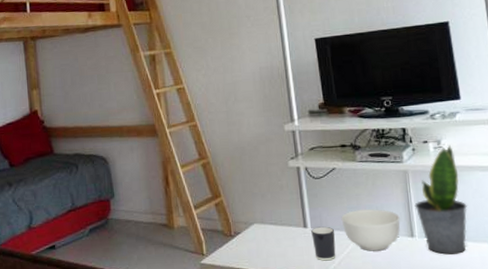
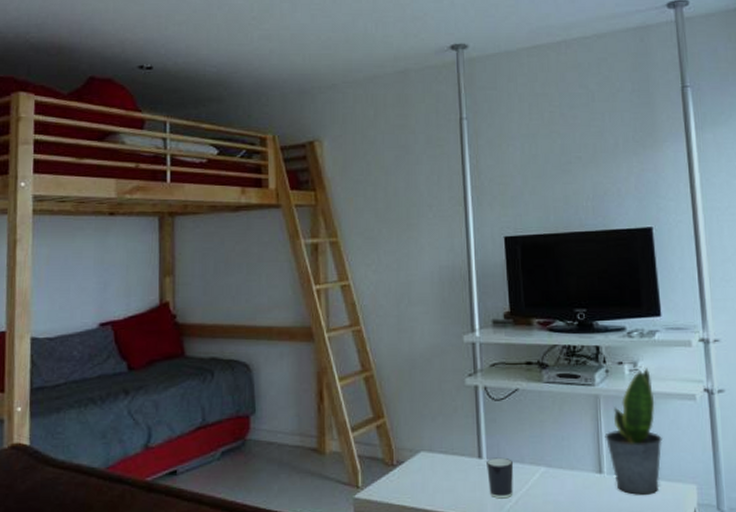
bowl: present [341,209,401,251] -> none [521,439,588,489]

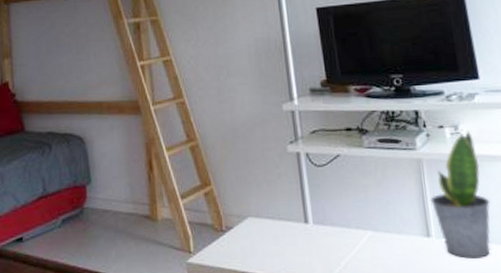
mug: present [487,457,514,499] -> none [313,222,342,263]

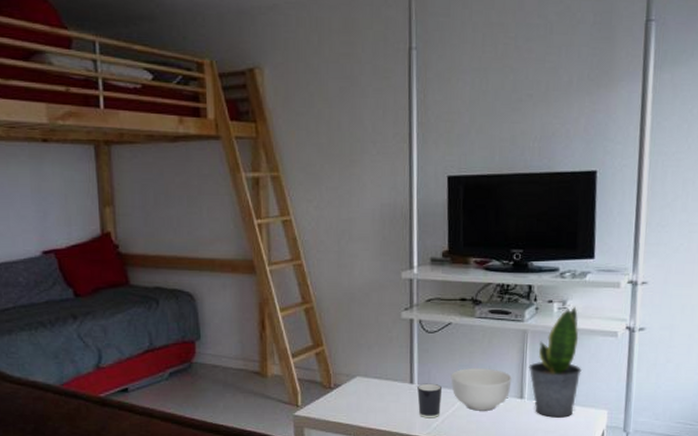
mug: none [313,222,342,263] -> present [417,383,443,418]
bowl: none [347,203,415,253] -> present [450,368,512,411]

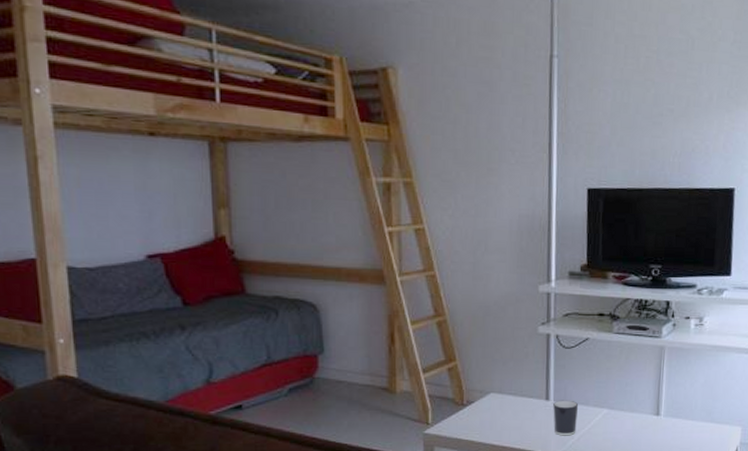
bowl: present [450,368,512,411] -> none [587,385,649,428]
potted plant: present [528,306,583,418] -> none [665,323,718,435]

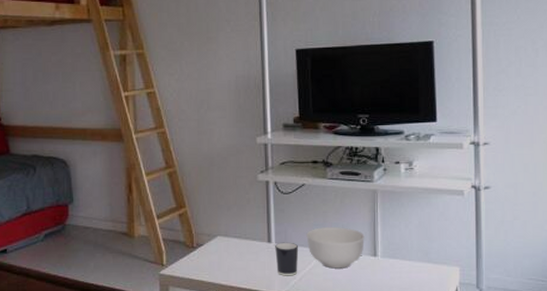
bowl: none [587,385,649,428] -> present [306,227,365,269]

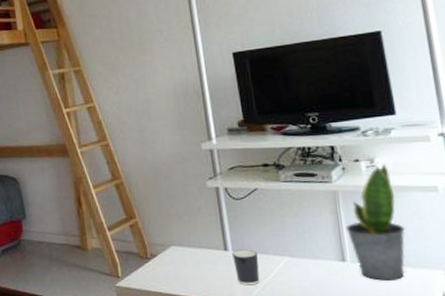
bowl: present [306,227,365,269] -> none [264,231,330,276]
potted plant: none [380,167,433,275] -> present [345,163,406,281]

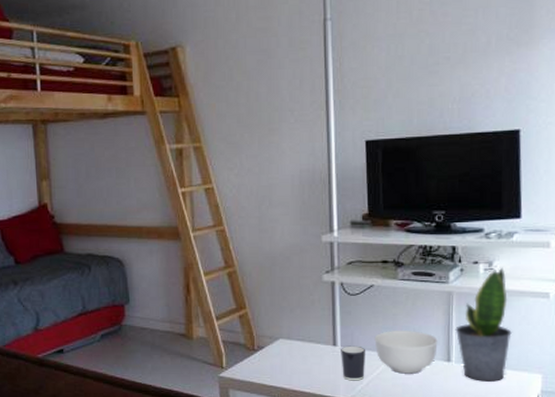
bowl: none [264,231,330,276] -> present [374,331,438,374]

